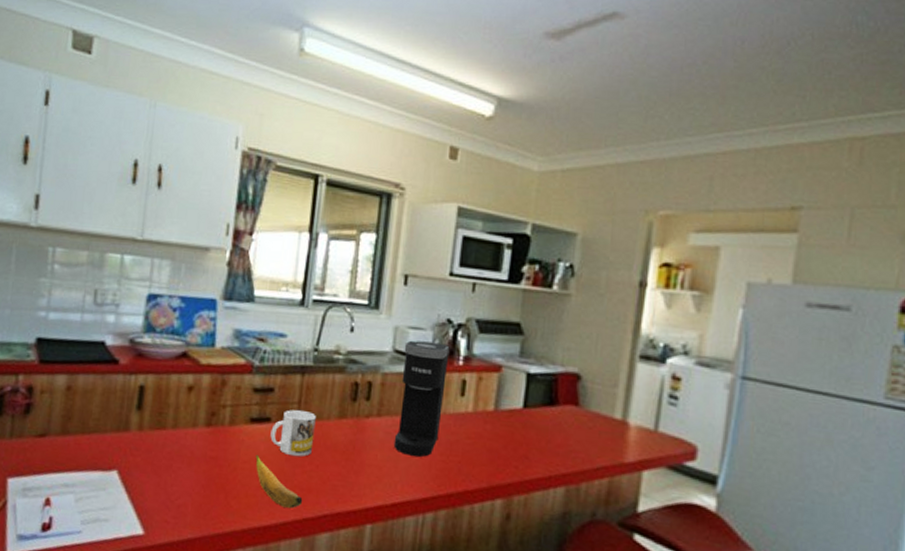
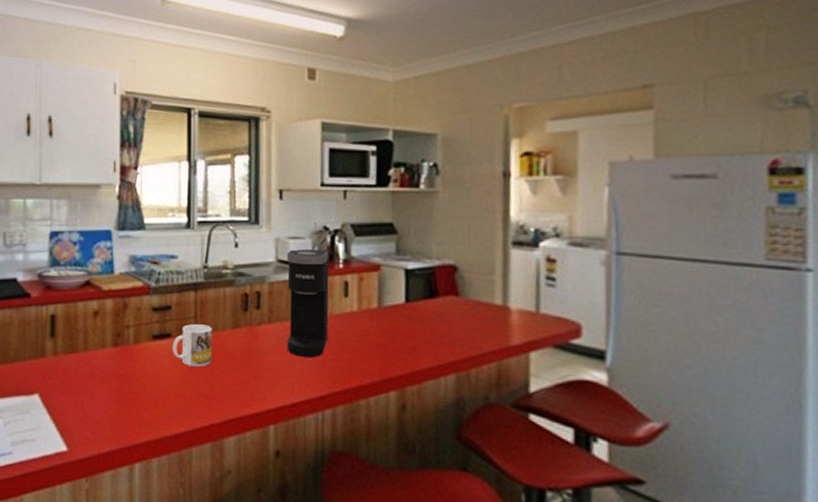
banana: present [255,454,303,508] -> none [161,368,208,416]

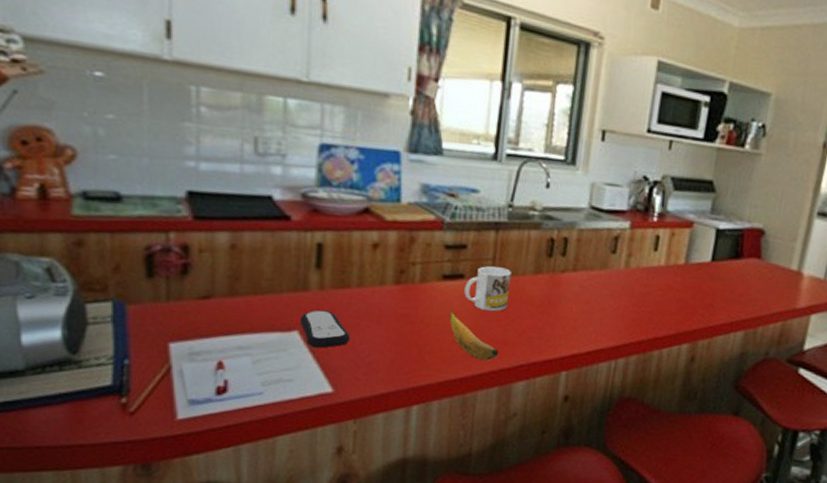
remote control: none [39,374,80,409] -> present [300,310,351,348]
banana: none [161,368,208,416] -> present [449,310,499,360]
coffee maker: present [286,249,330,357] -> none [588,197,645,308]

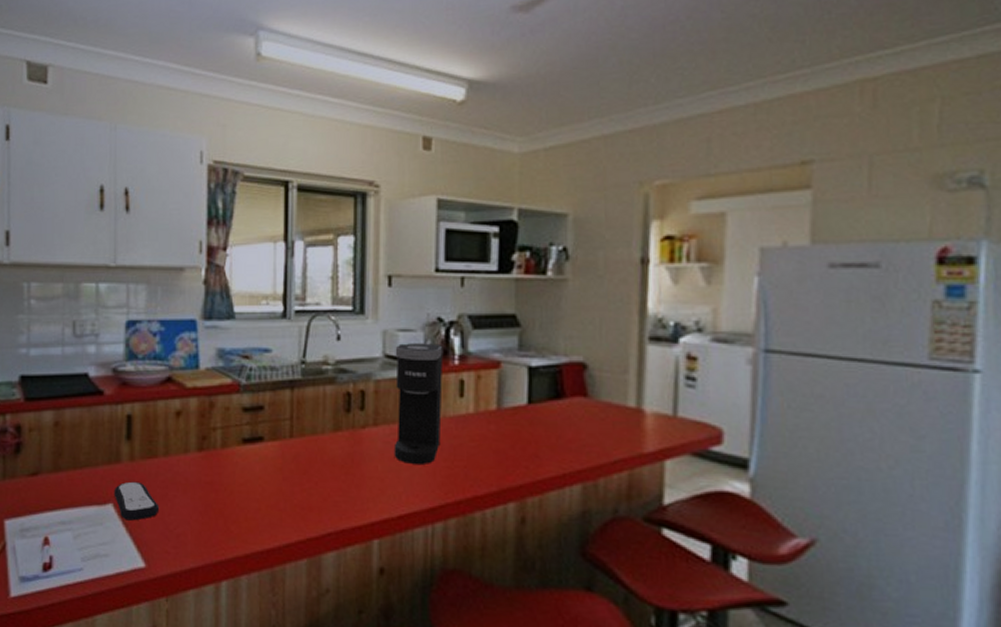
banana: present [449,310,499,360] -> none [252,475,305,529]
mug: present [464,266,511,311] -> none [264,427,310,474]
coffee maker: none [588,197,645,308] -> present [393,343,444,464]

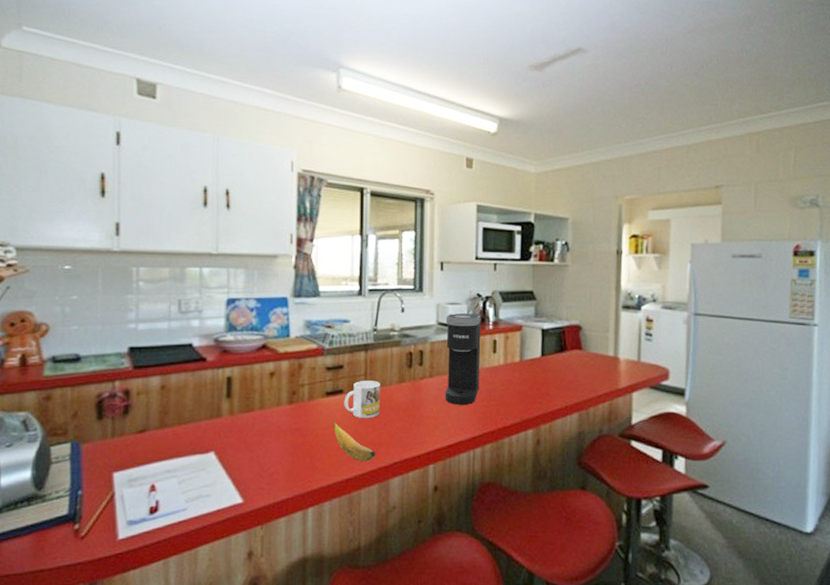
remote control: present [114,481,160,521] -> none [215,432,256,465]
banana: none [252,475,305,529] -> present [333,421,376,461]
mug: none [264,427,310,474] -> present [344,381,380,418]

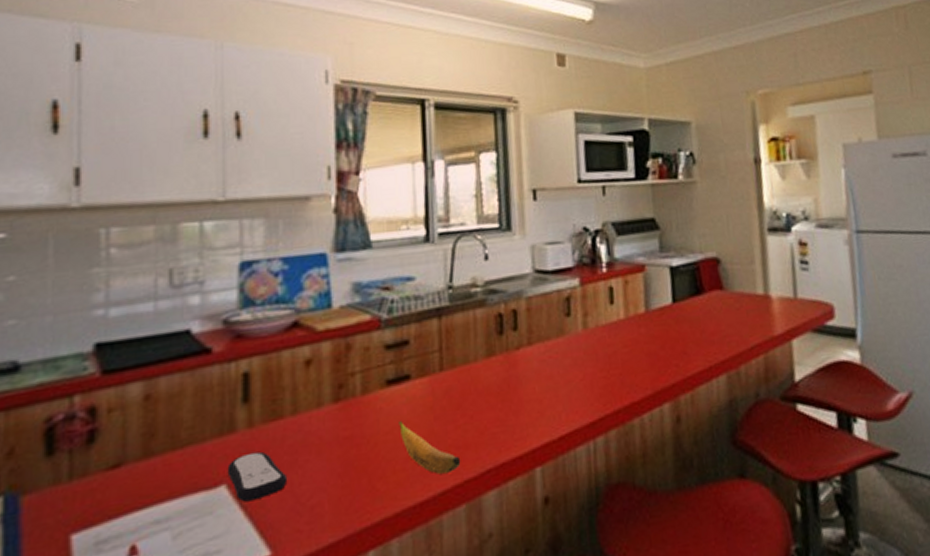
remote control: none [215,432,256,465] -> present [227,451,288,502]
mug: present [344,381,380,418] -> none [412,357,464,412]
coffee maker: present [445,313,482,405] -> none [544,253,596,380]

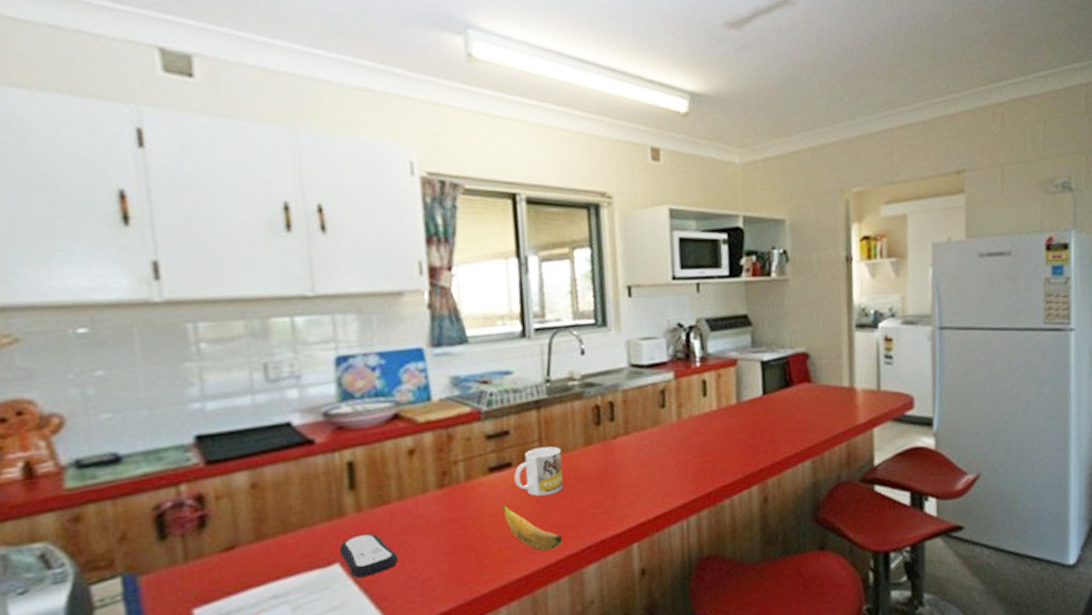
mug: none [412,357,464,412] -> present [514,446,564,496]

